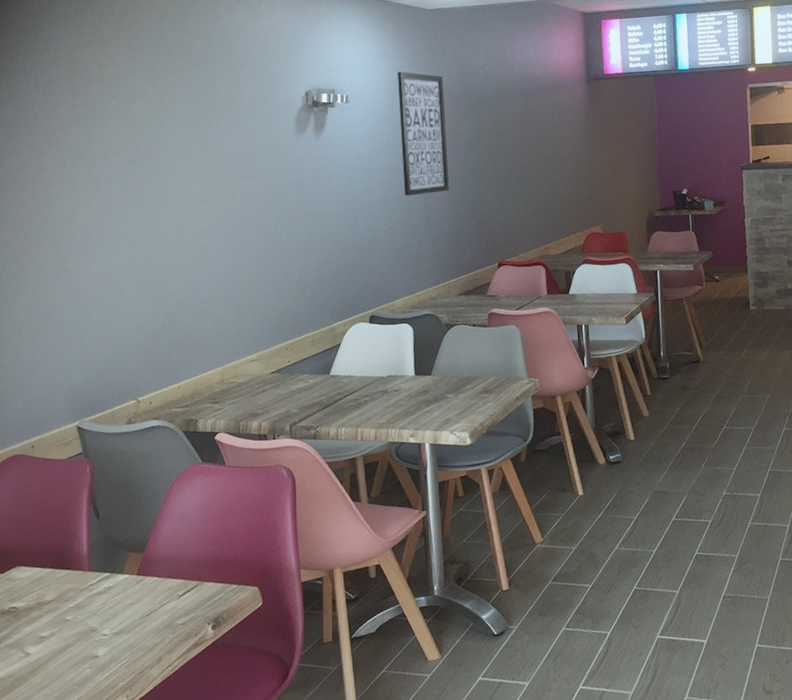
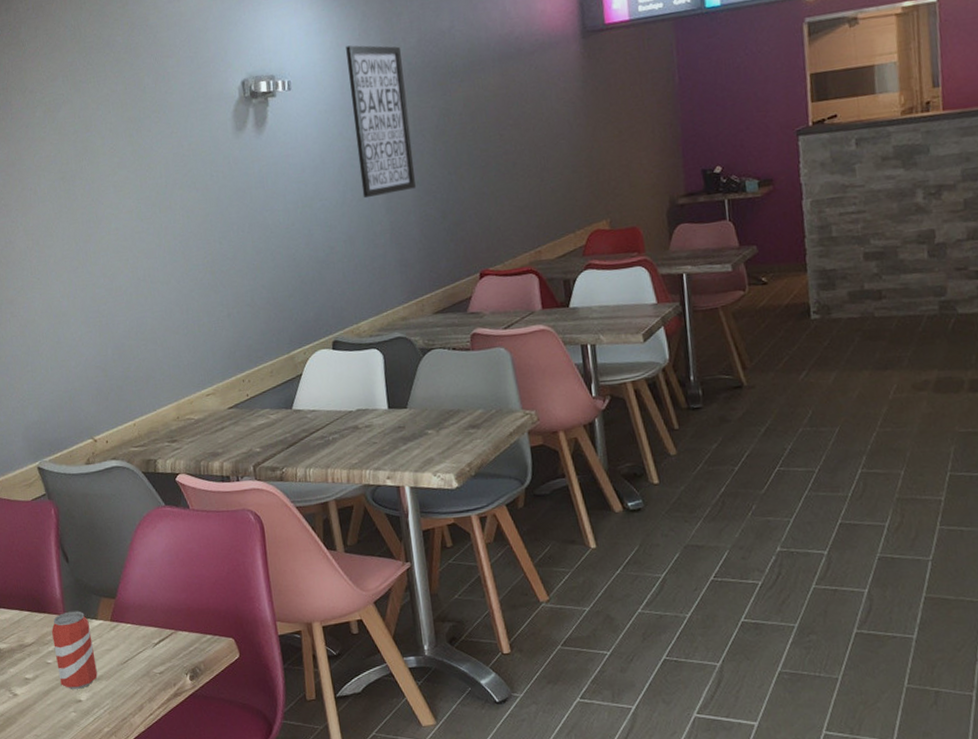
beverage can: none [74,566,118,645] -> present [52,611,98,689]

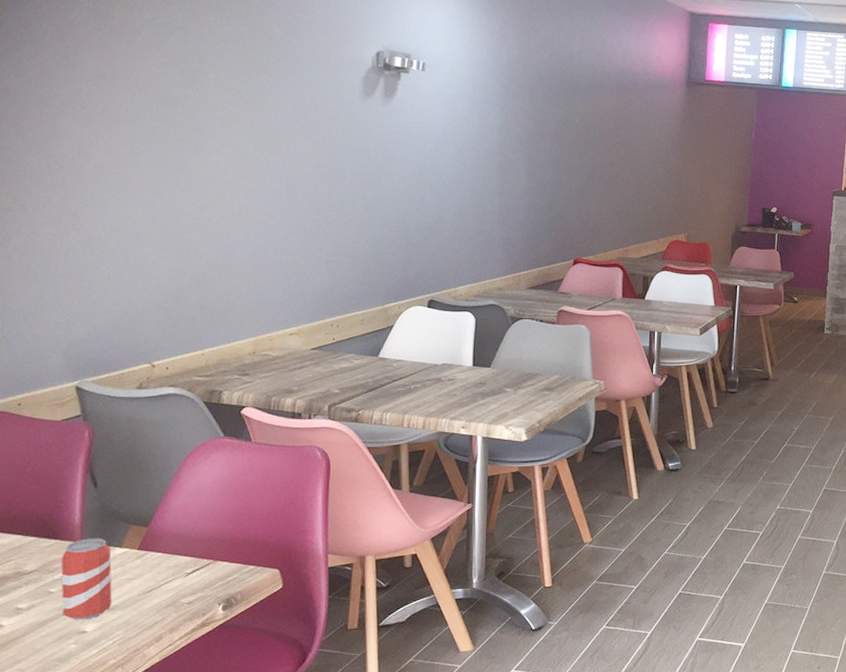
wall art: present [346,45,416,199] -> none [478,45,533,180]

